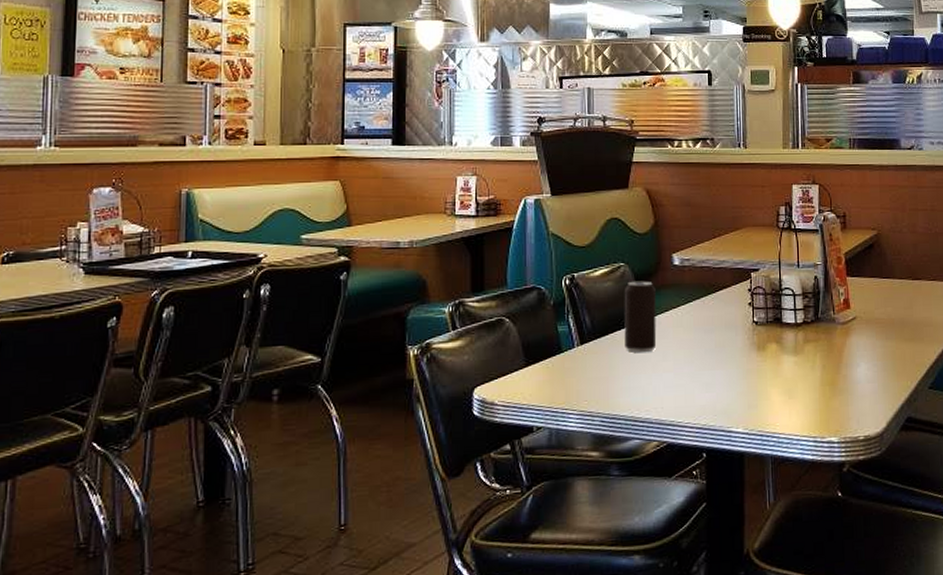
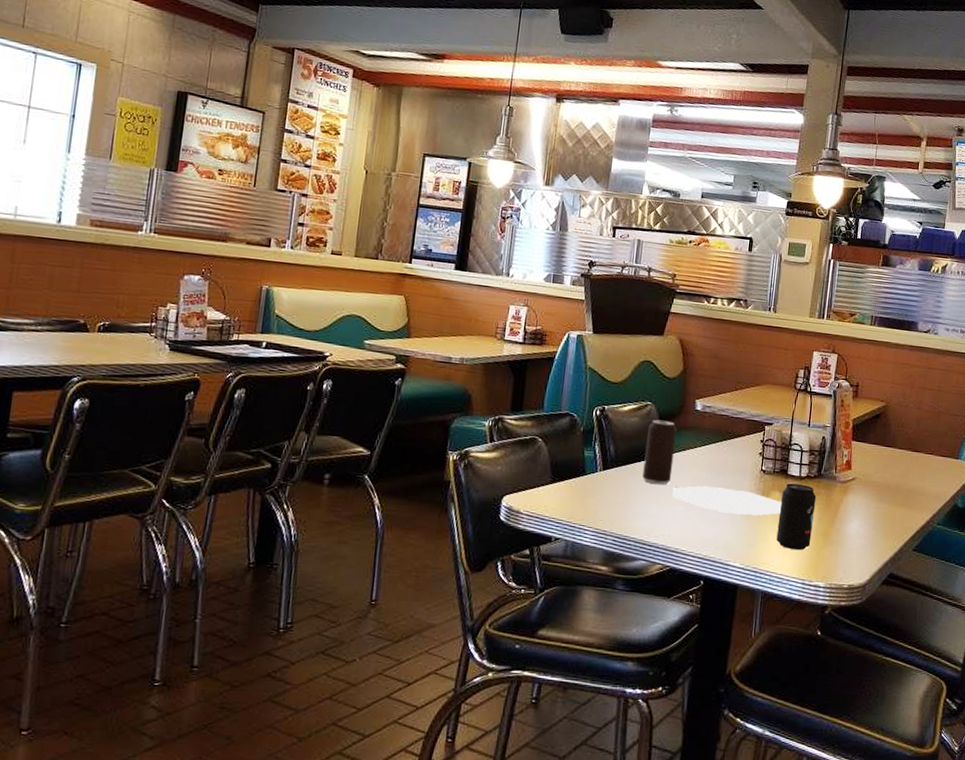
plate: none [660,345,781,375] -> present [672,485,782,516]
beverage can: none [778,332,817,406] -> present [776,483,817,551]

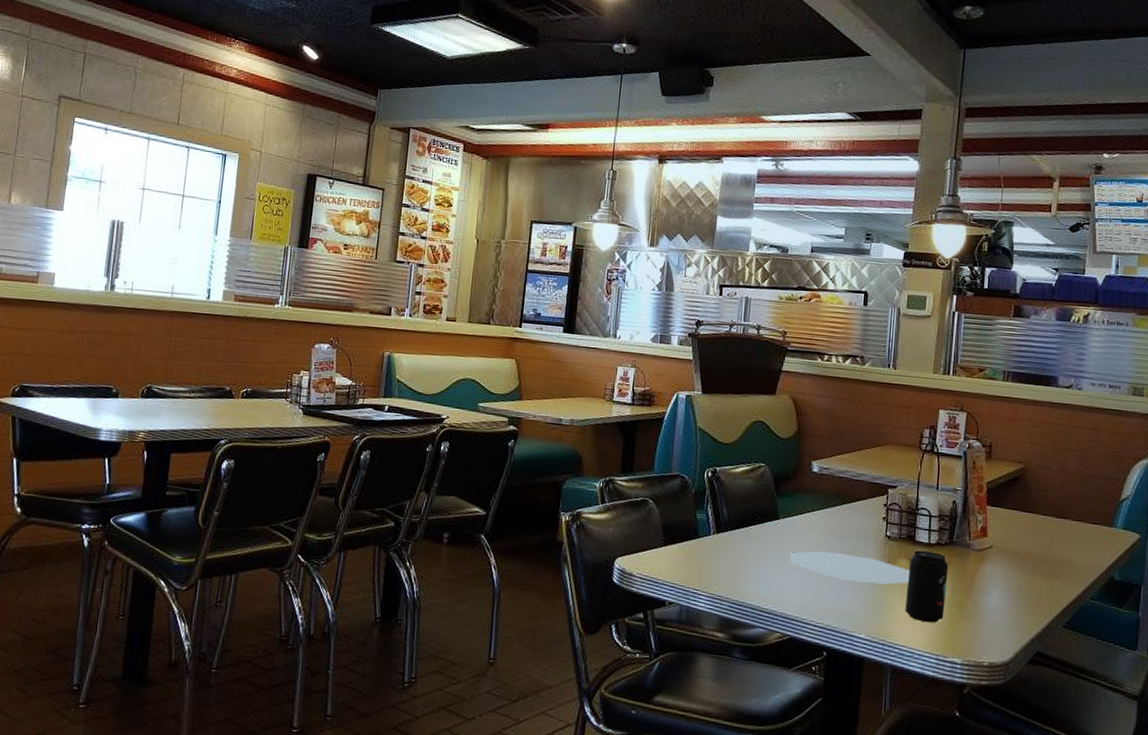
beverage can: present [642,419,677,485] -> none [758,481,793,549]

